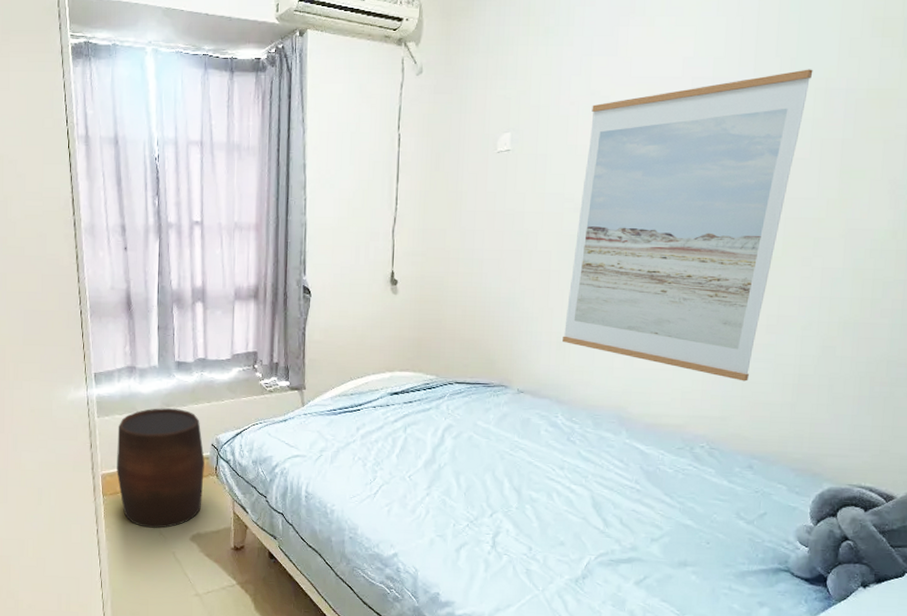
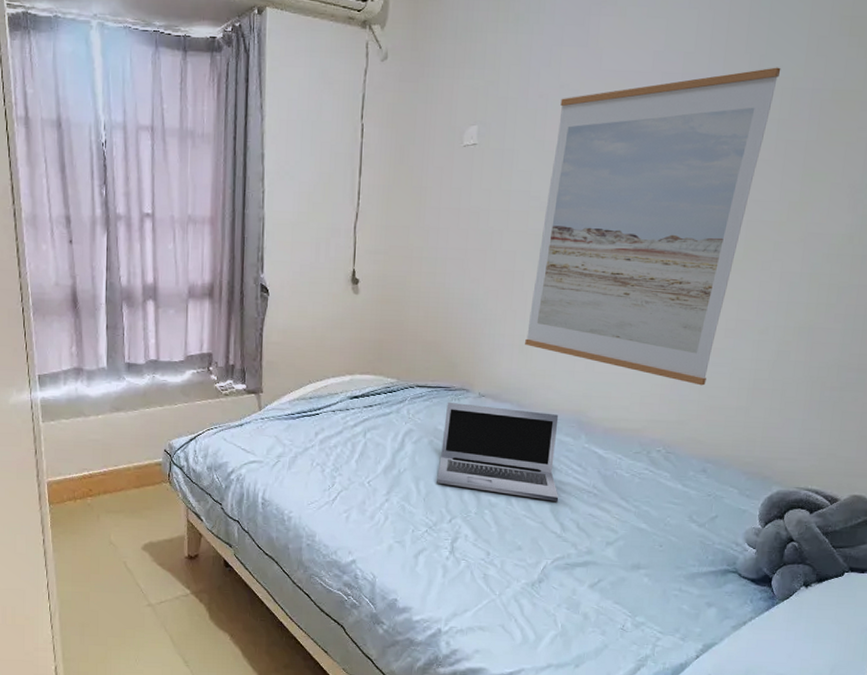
stool: present [117,408,205,528] -> none [63,412,157,538]
laptop: none [477,397,601,497] -> present [437,401,559,501]

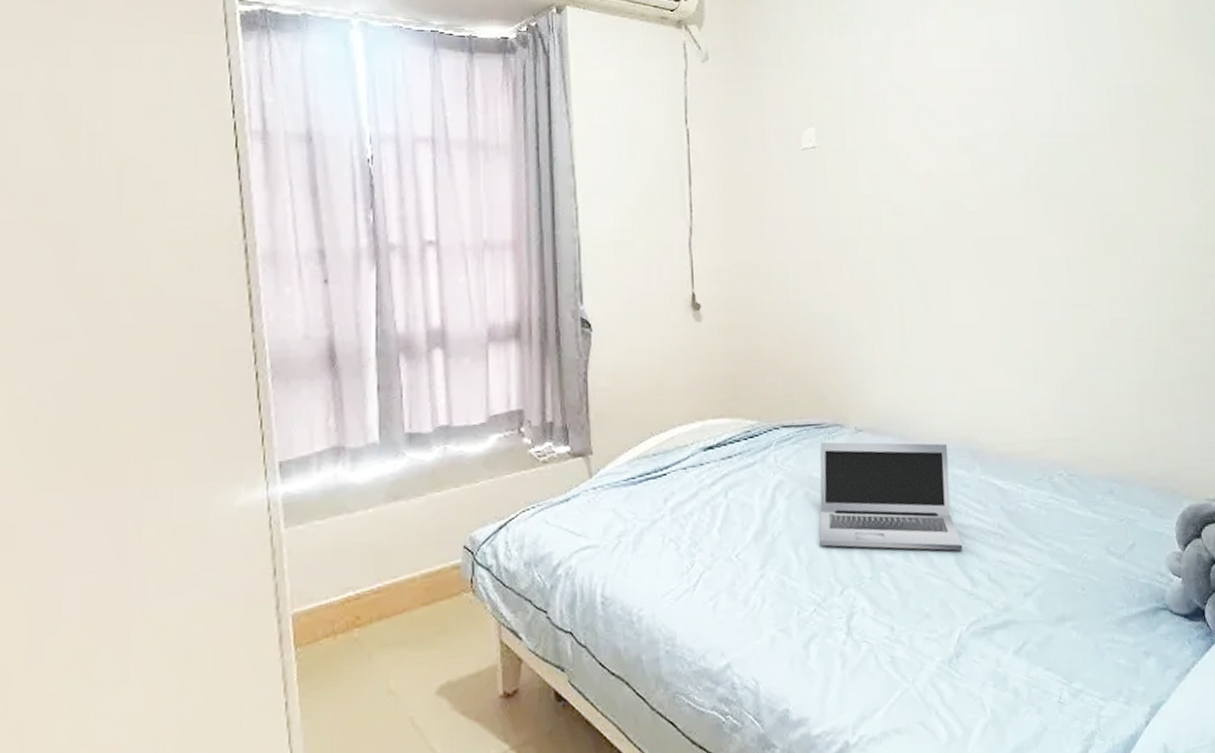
wall art: present [525,67,781,386] -> none [897,65,1103,395]

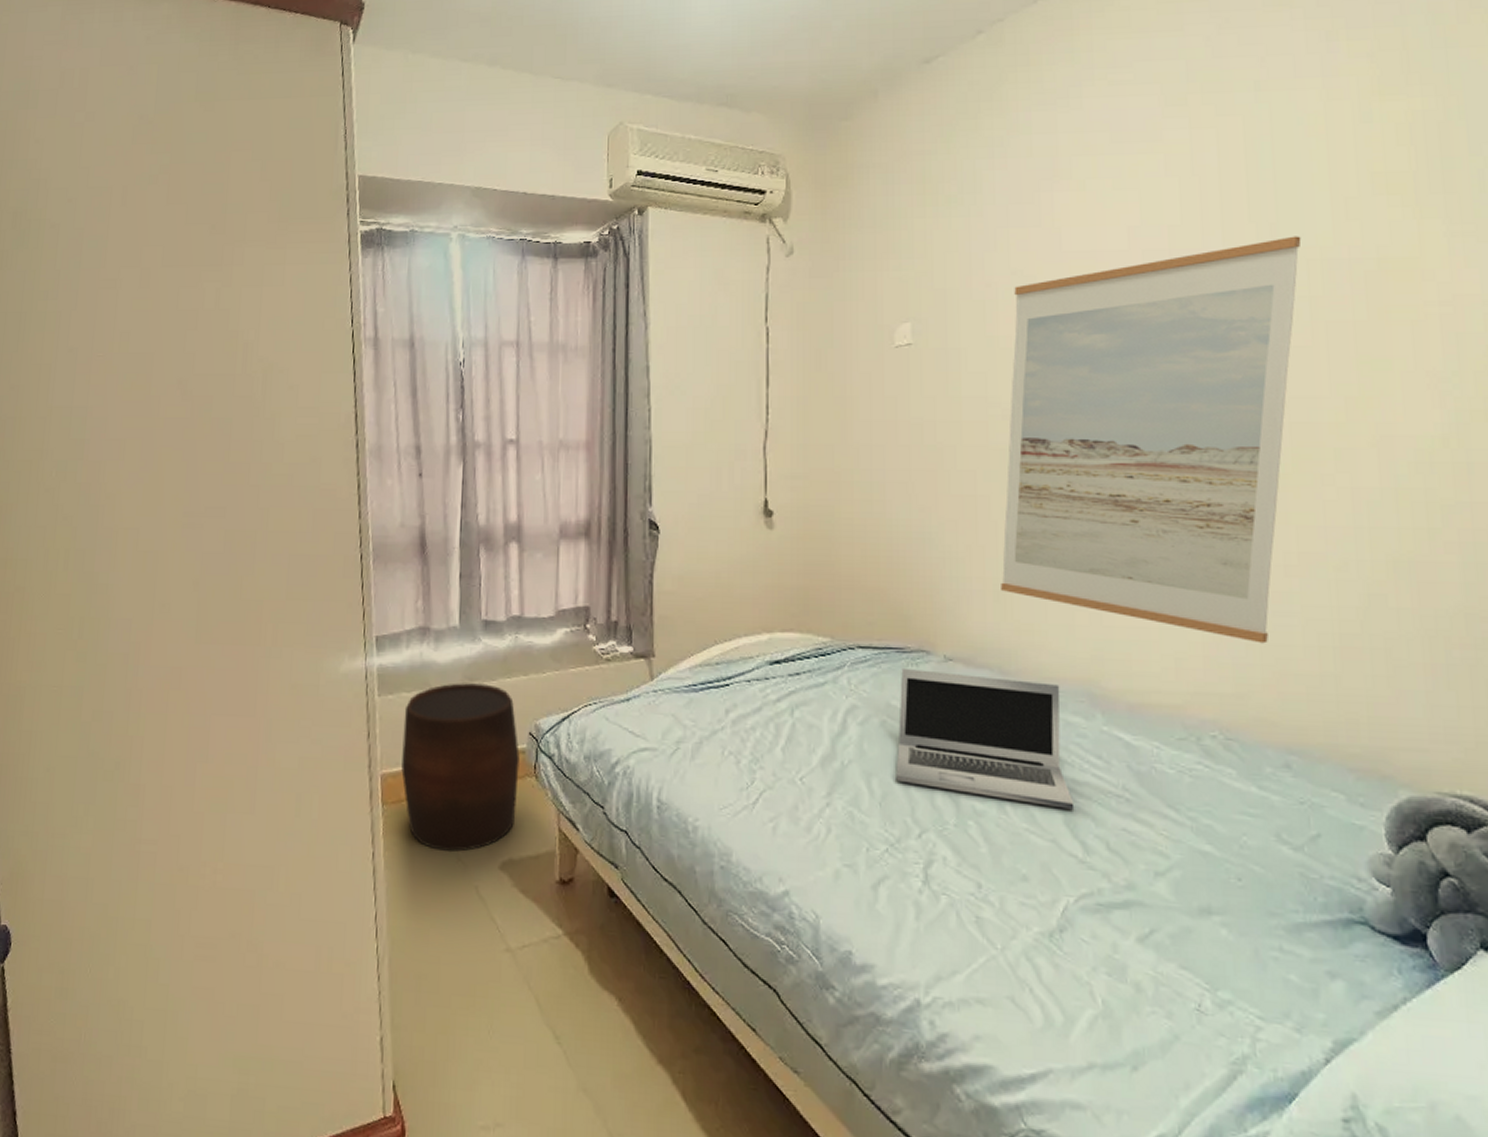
stool: none [317,500,454,687] -> present [401,683,520,852]
wall art: none [897,65,1103,395] -> present [1001,236,1302,644]

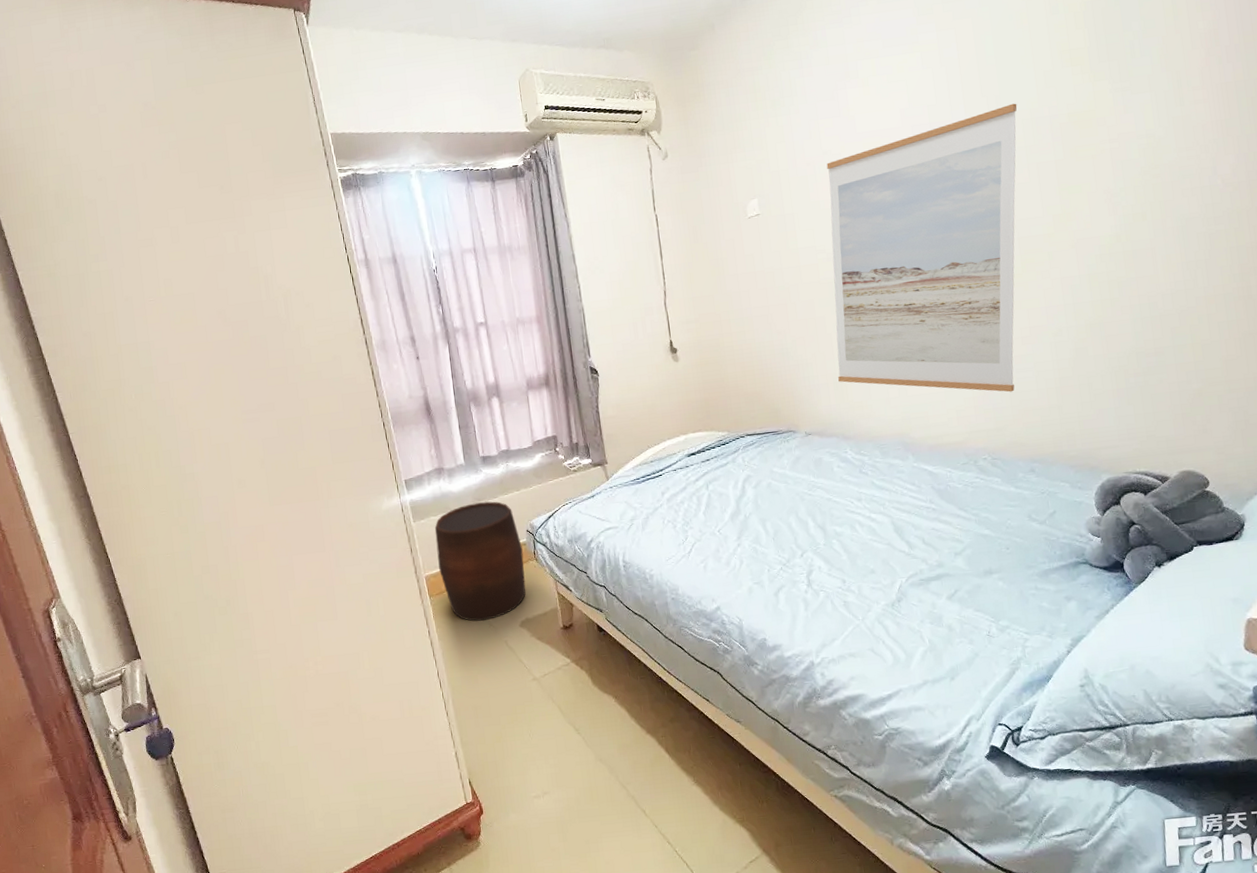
laptop: present [896,667,1075,810] -> none [777,440,901,522]

